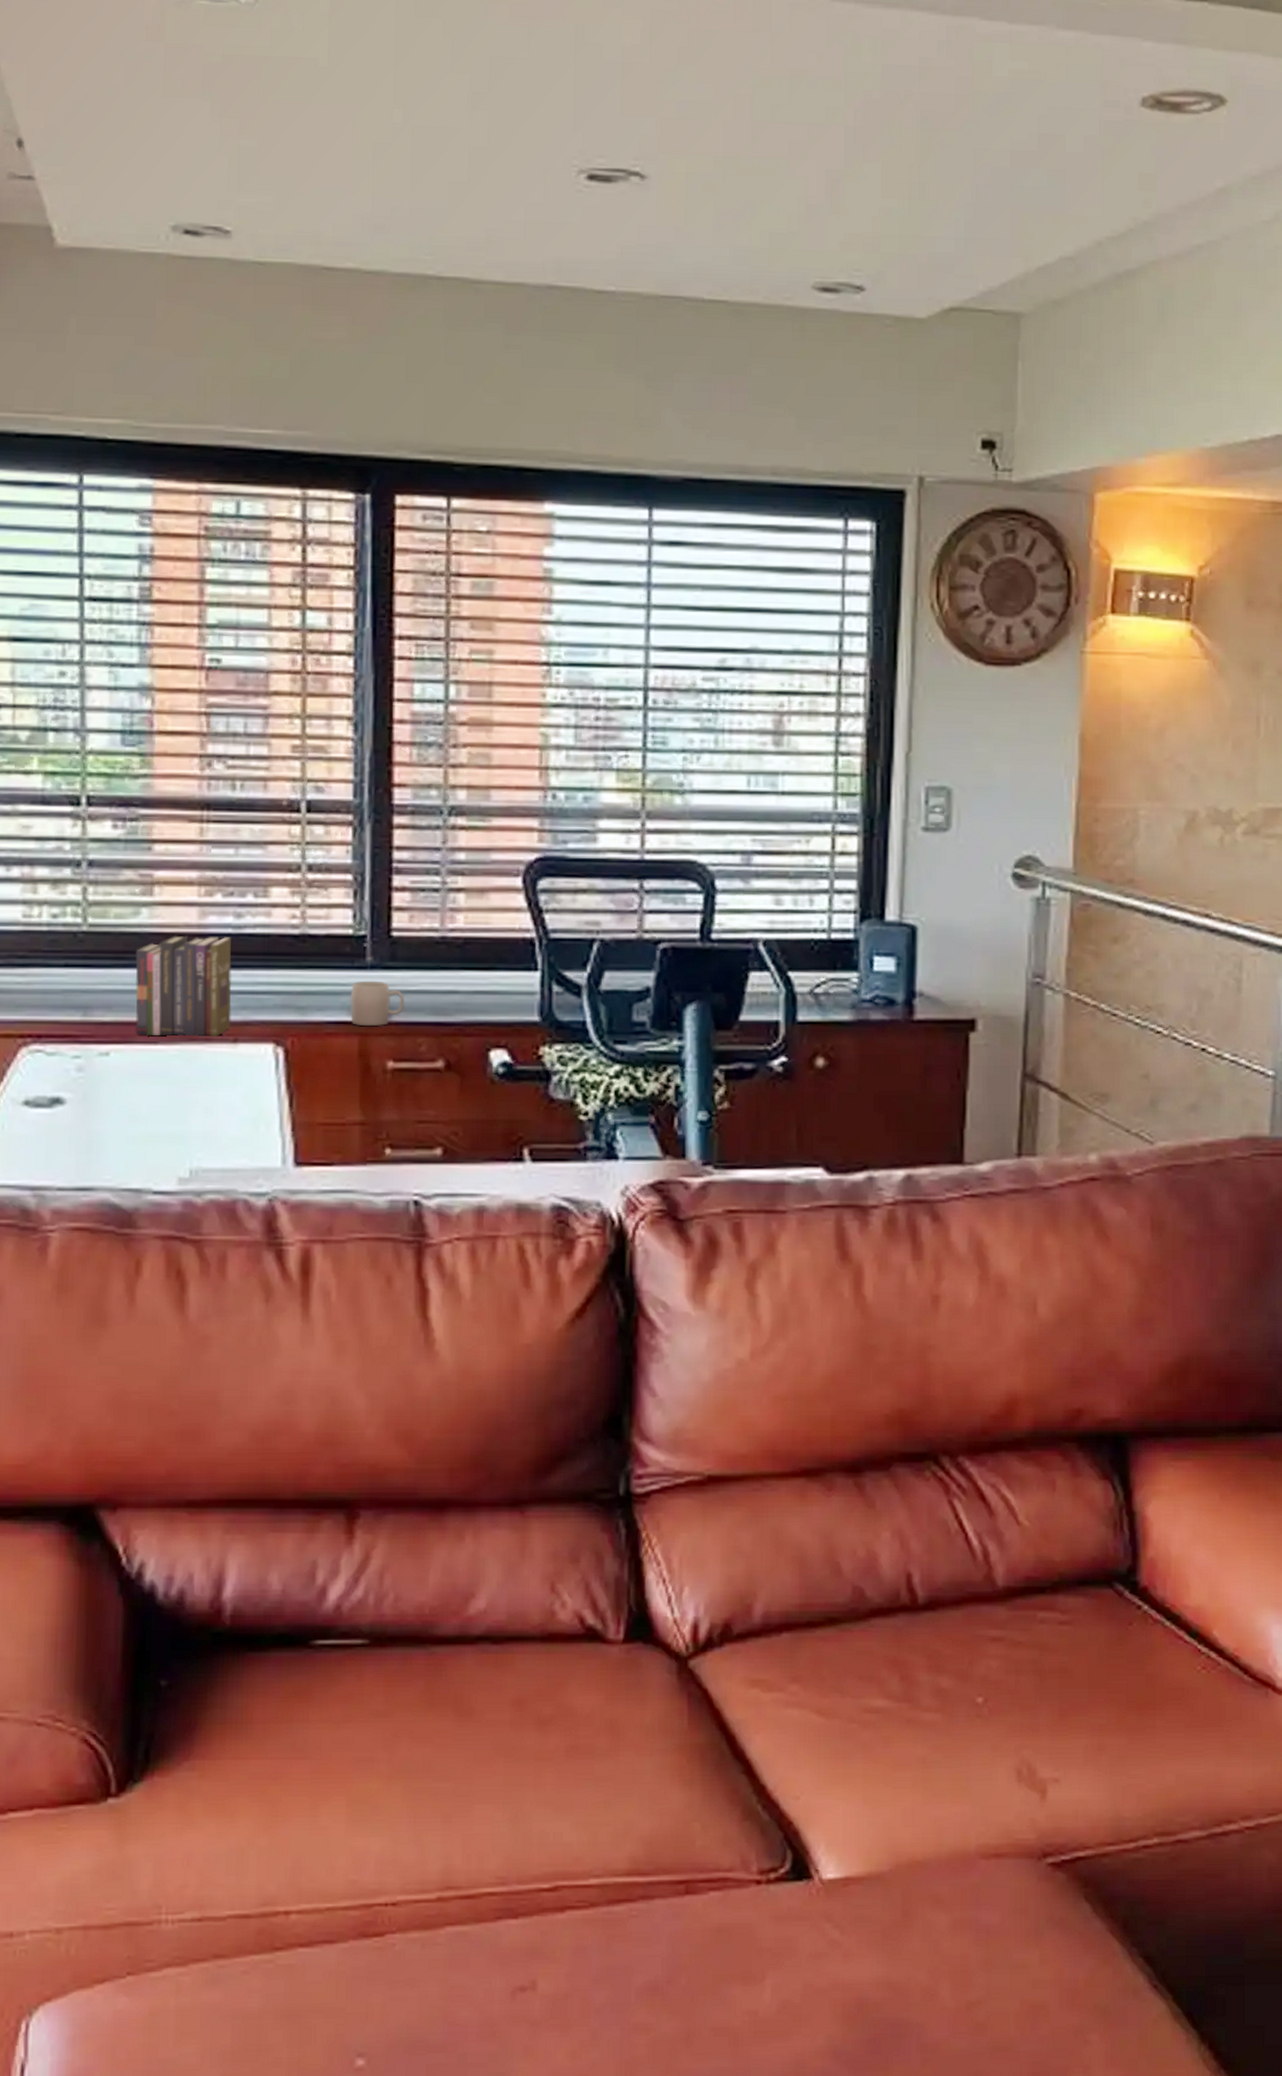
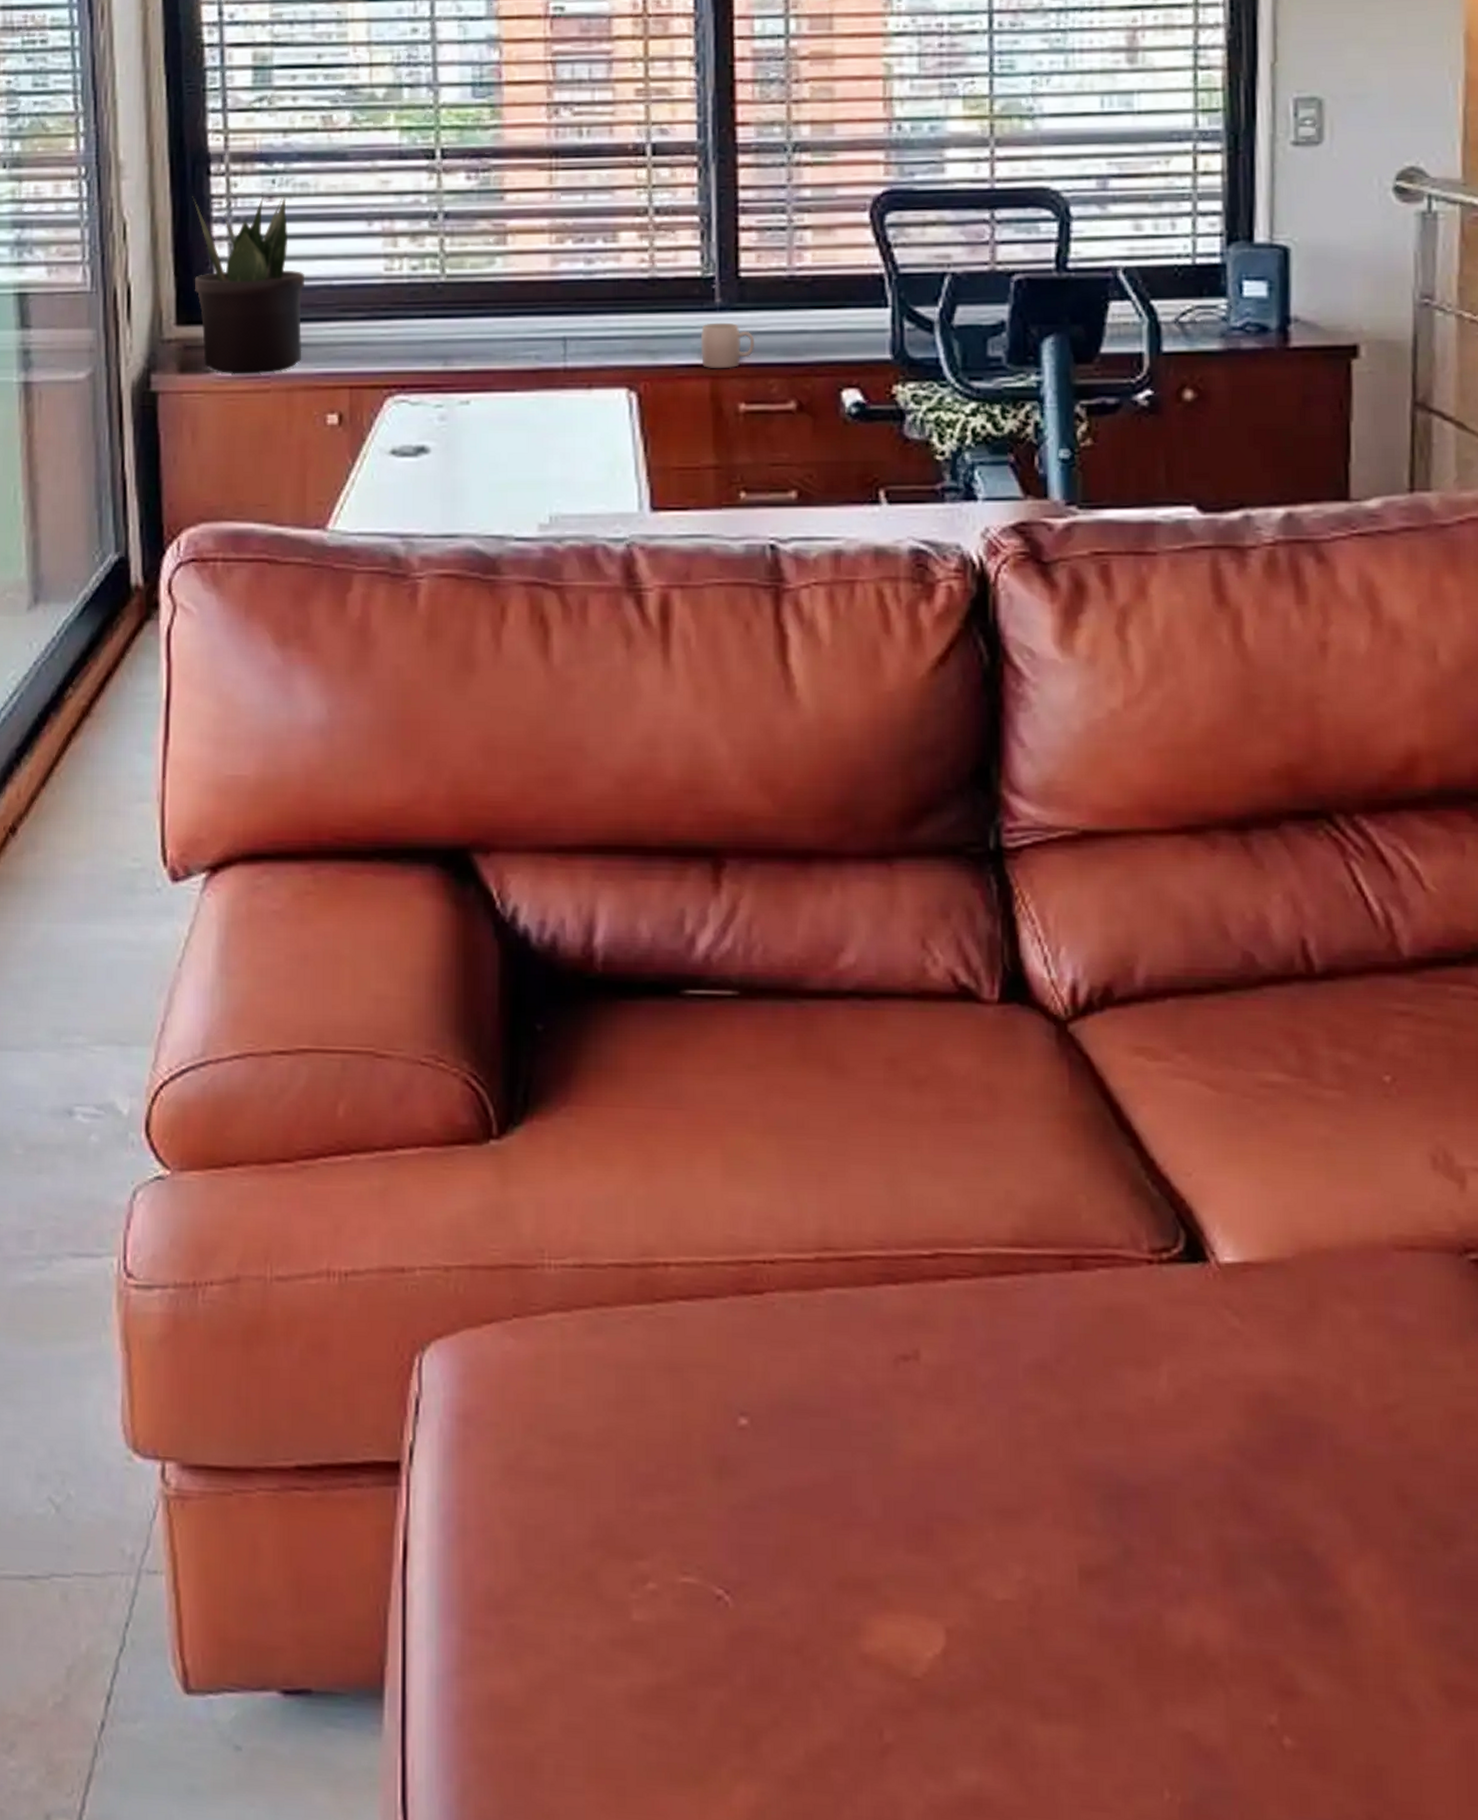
books: present [135,935,232,1037] -> none [492,283,585,384]

